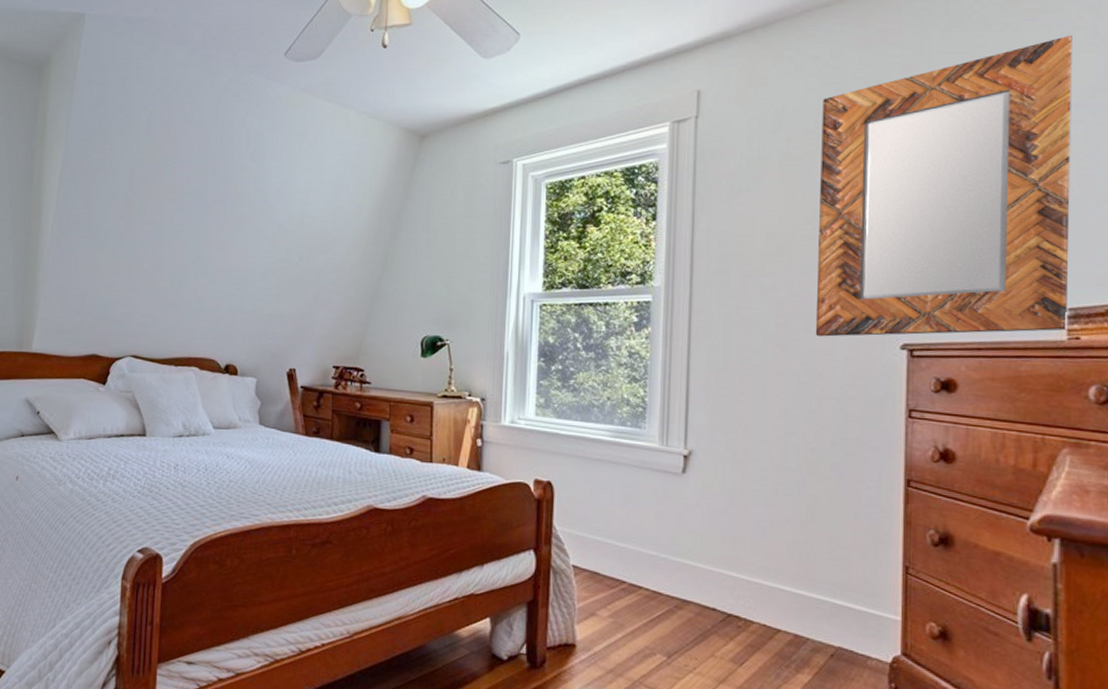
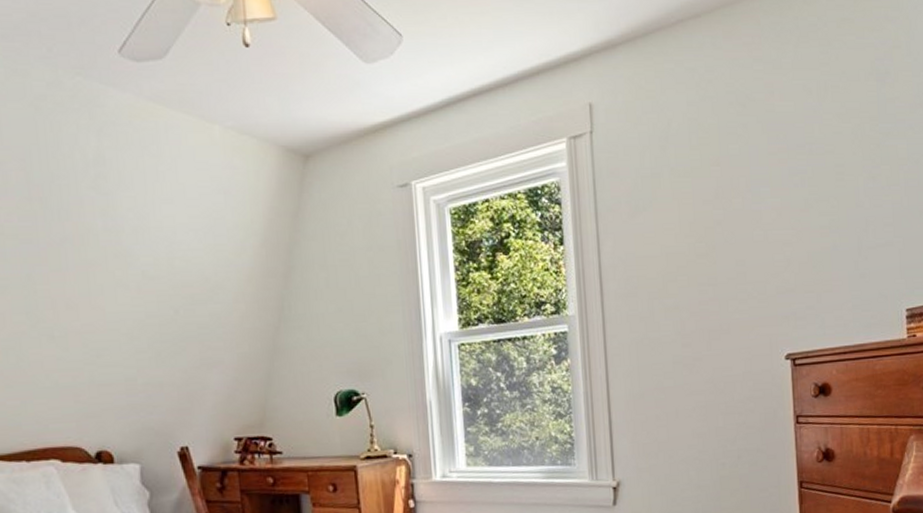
home mirror: present [815,34,1072,337] -> none [702,53,906,354]

